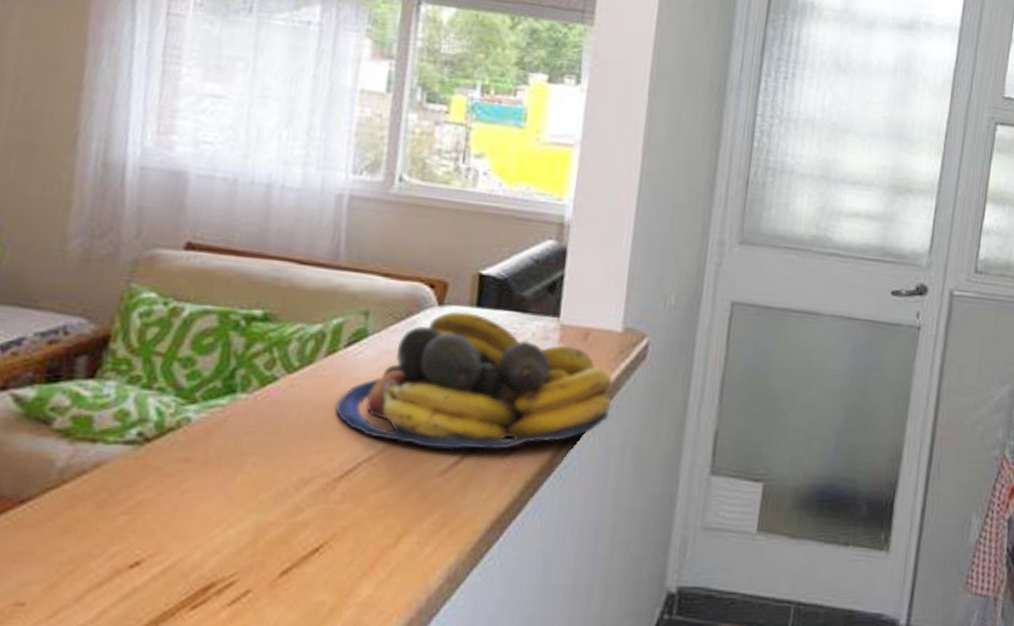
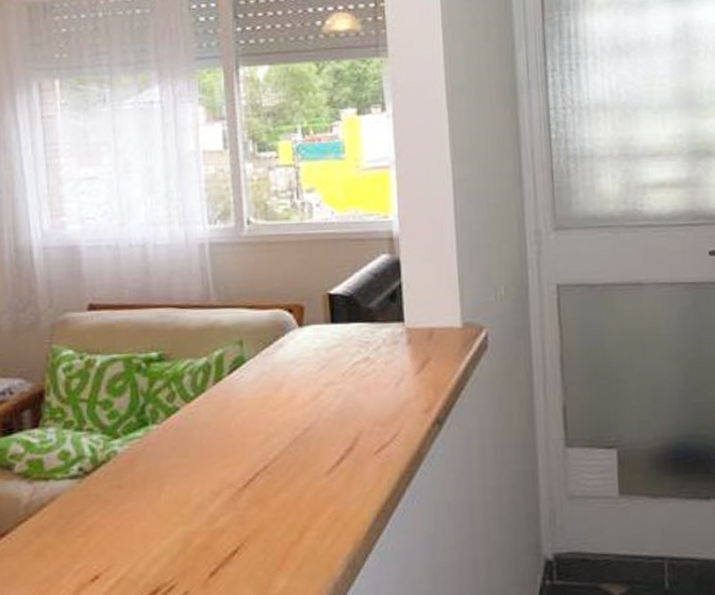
fruit bowl: present [335,311,613,451] -> none [229,329,464,453]

